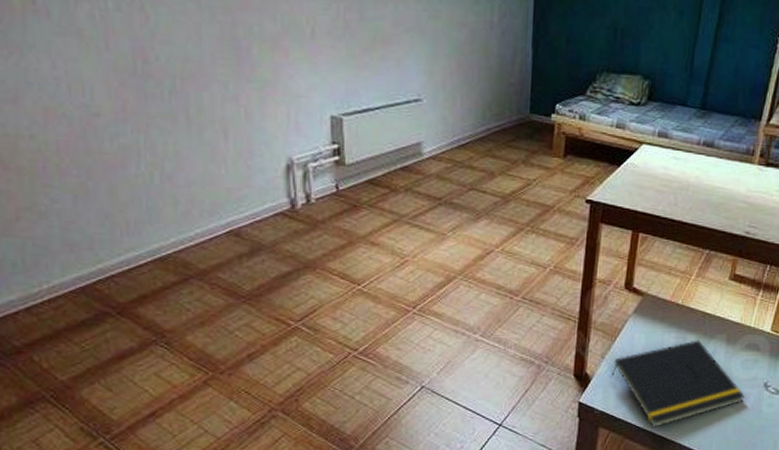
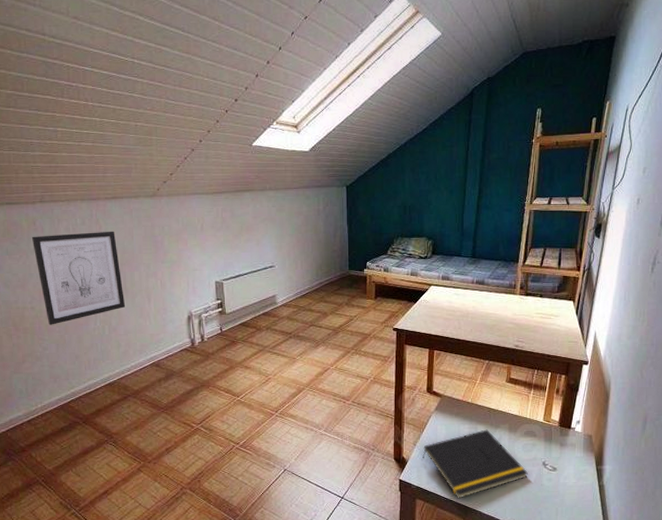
wall art: none [28,22,188,165] -> present [31,231,126,325]

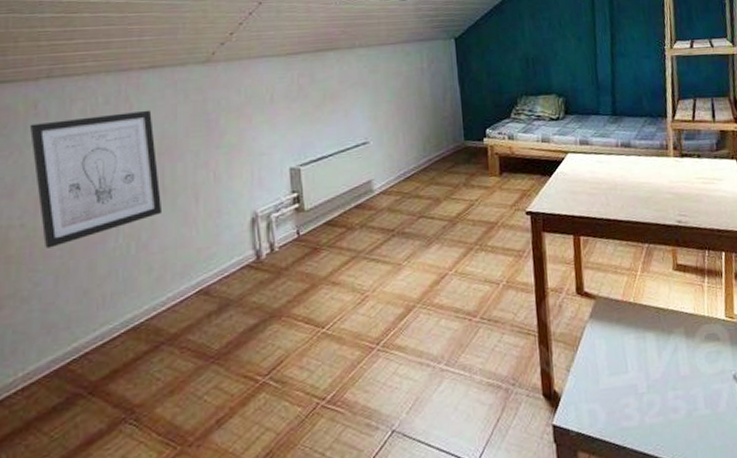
notepad: present [421,429,528,499] -> none [579,337,718,444]

